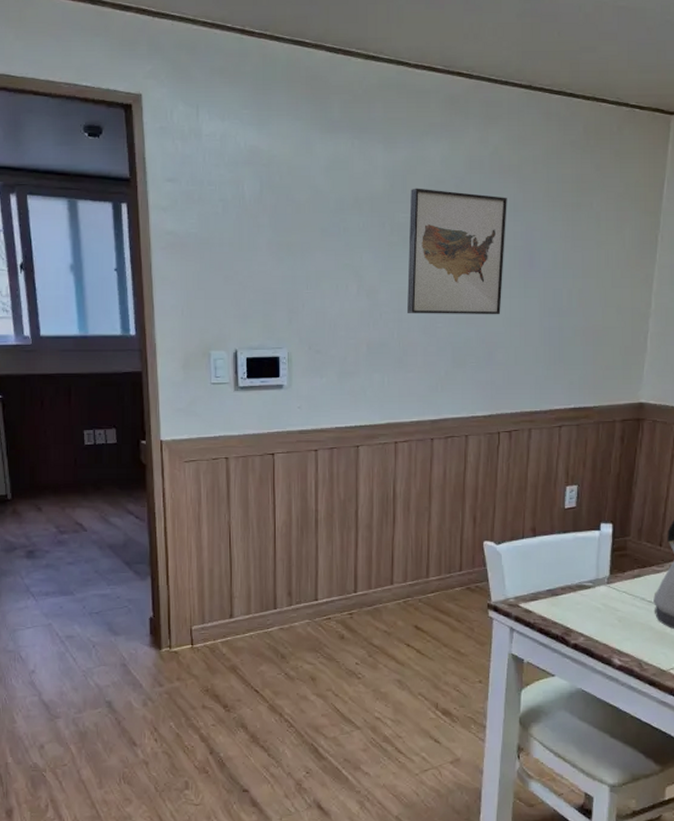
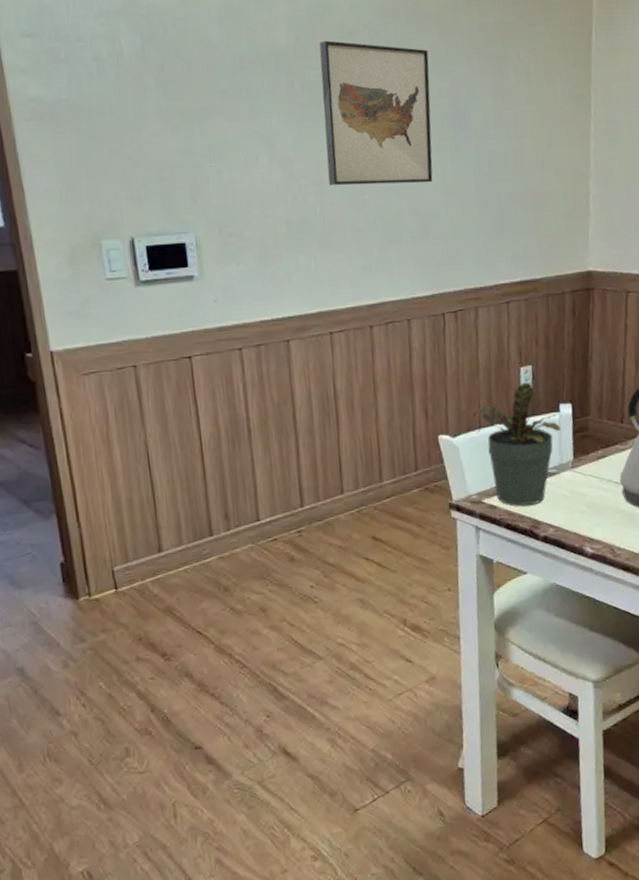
potted plant: none [517,500,600,613] -> present [473,382,561,506]

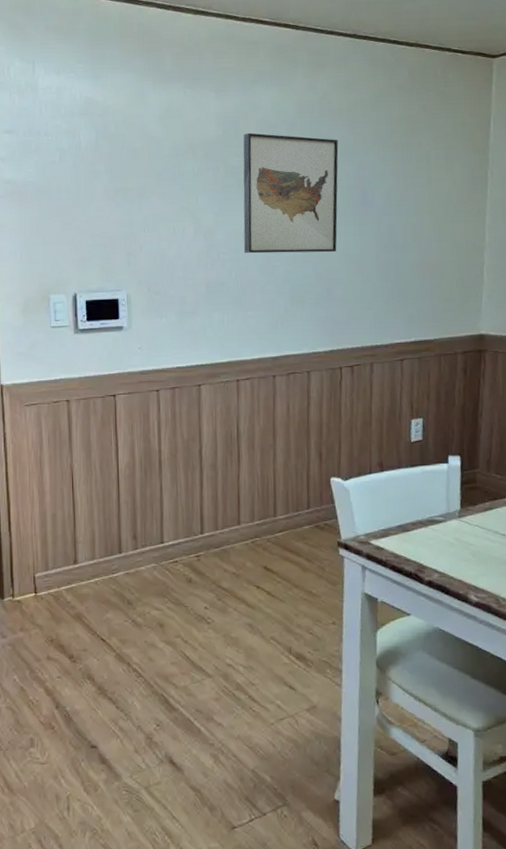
potted plant: present [473,382,561,506] -> none [364,433,449,549]

